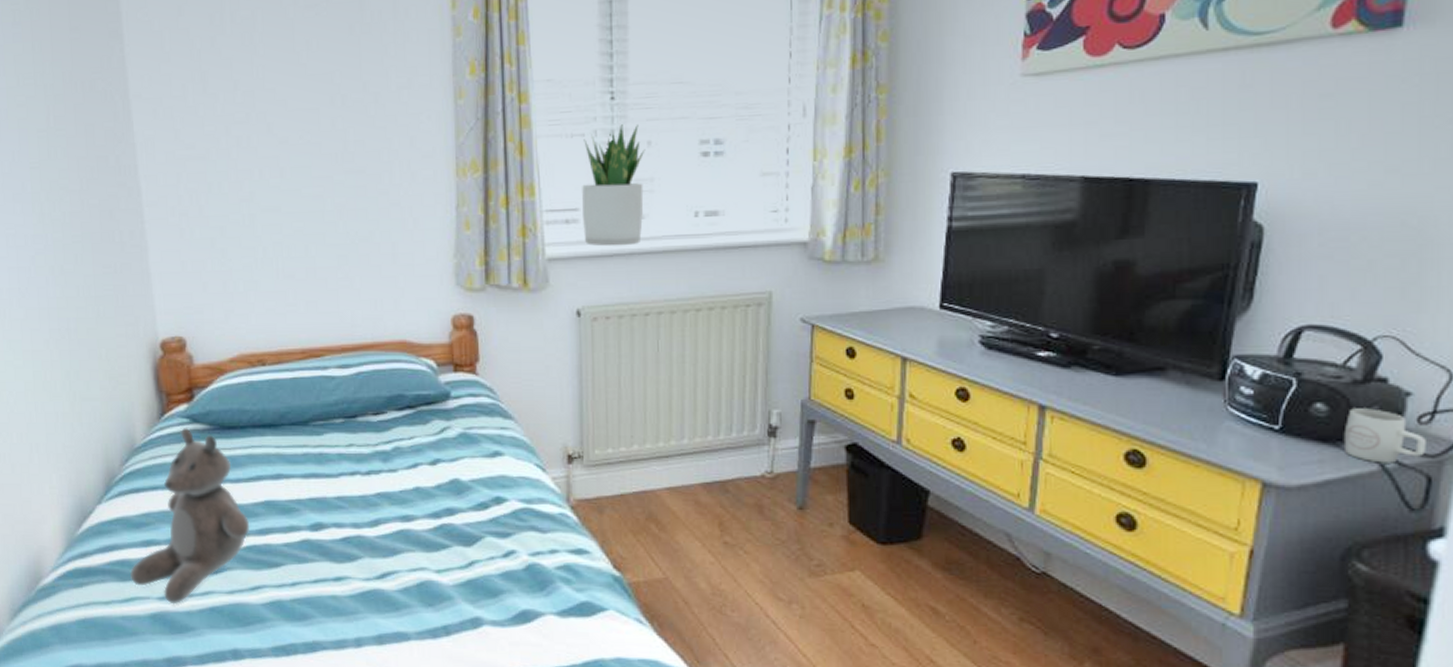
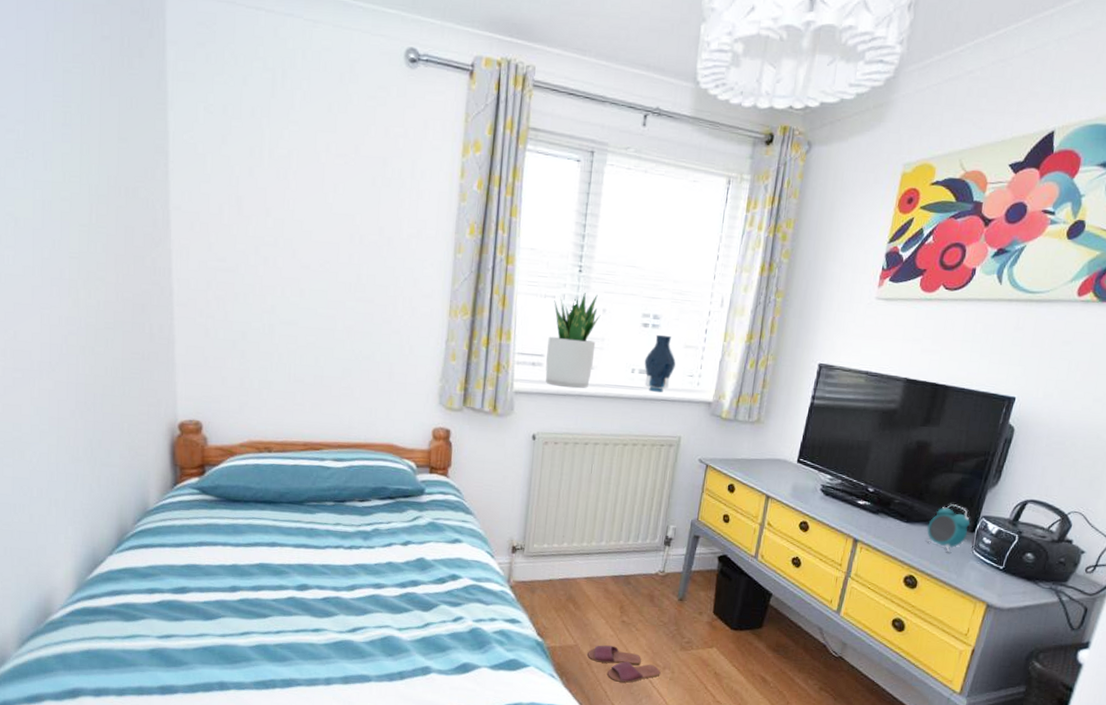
stuffed animal: present [130,427,250,605] -> none [134,497,245,643]
slippers: none [683,576,786,625] -> present [587,645,661,683]
vase: none [710,163,752,238] -> present [644,334,676,392]
alarm clock: none [1149,343,1216,413] -> present [927,504,971,553]
mug: present [1343,408,1428,463] -> none [1039,559,1089,598]

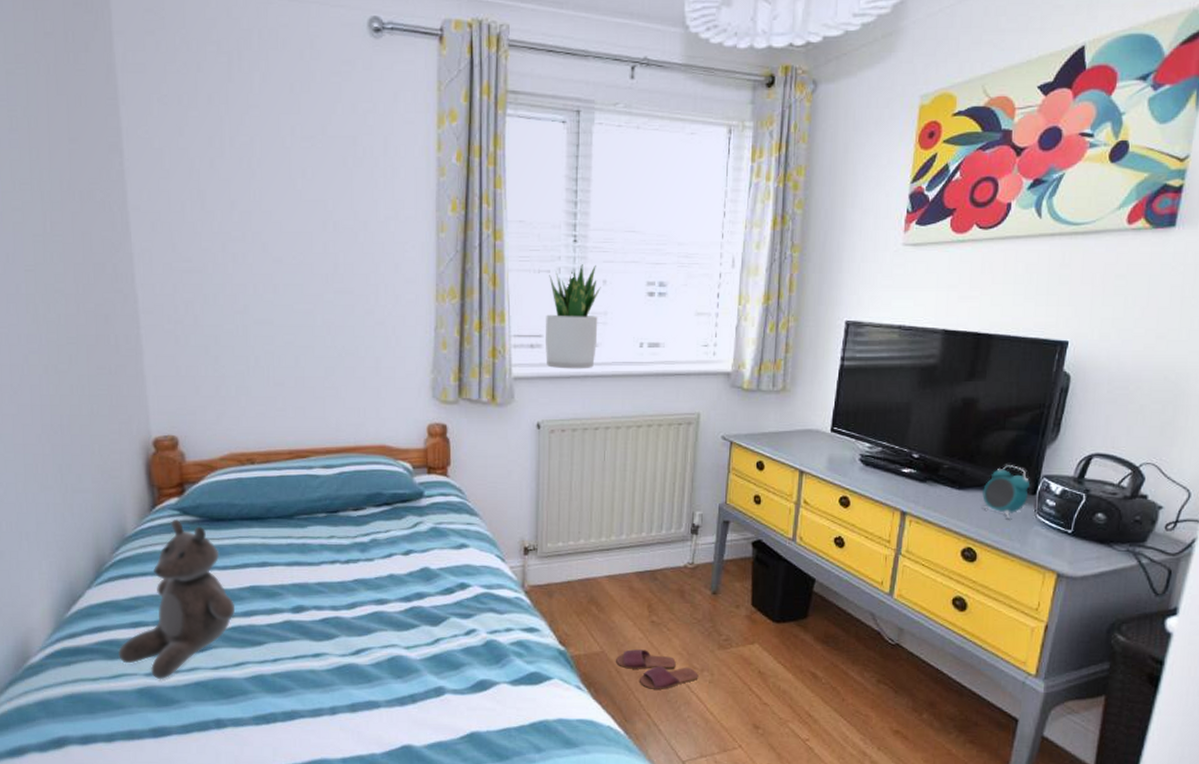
stuffed animal: none [134,497,245,643] -> present [118,518,236,680]
vase: present [644,334,676,392] -> none [653,303,688,366]

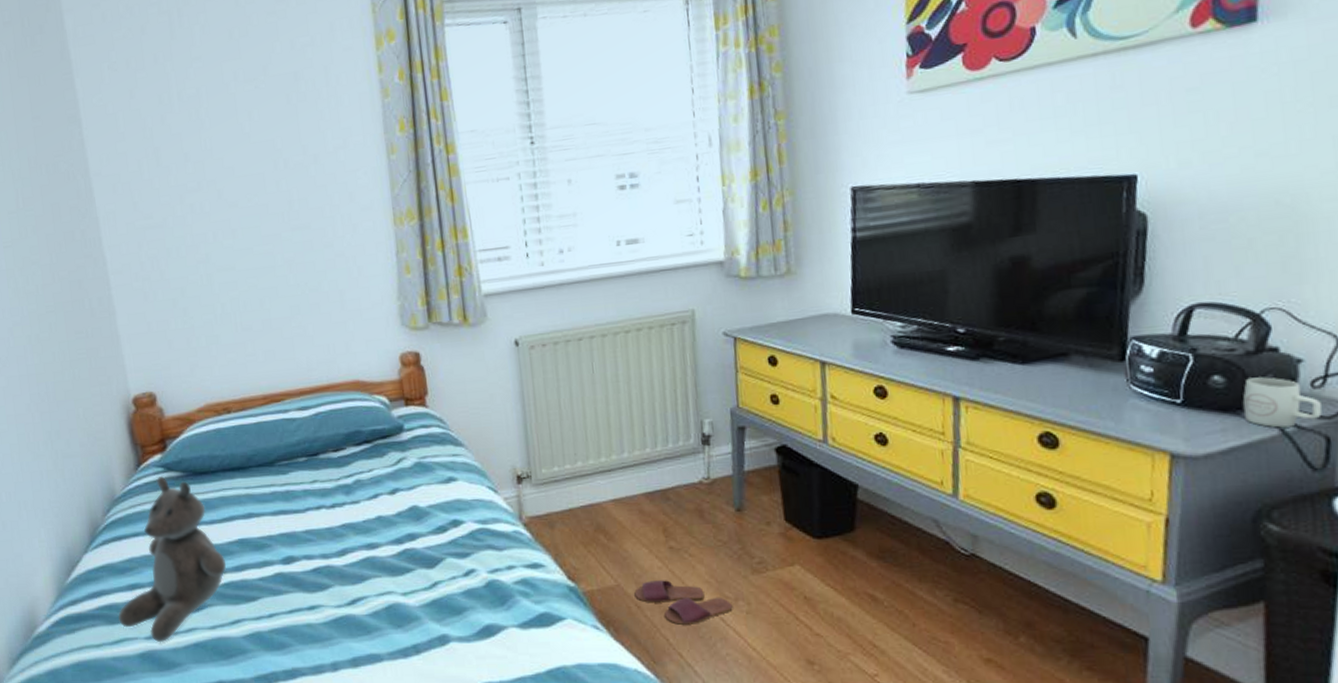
planter: present [546,264,601,369] -> none [509,165,570,280]
alarm clock: present [982,465,1031,520] -> none [1054,329,1116,394]
mug: none [1114,518,1171,560] -> present [1242,377,1323,428]

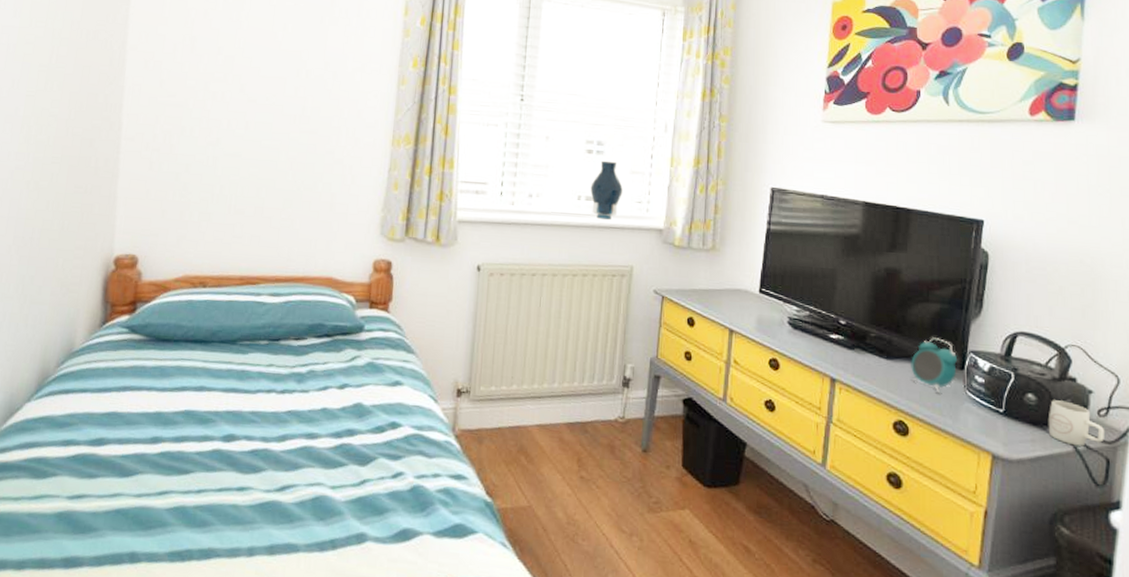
stuffed animal: present [118,475,227,643] -> none [44,336,168,505]
vase: none [629,194,669,263] -> present [590,160,623,220]
slippers: present [634,580,733,625] -> none [543,506,627,554]
alarm clock: none [1054,329,1116,394] -> present [911,337,958,394]

